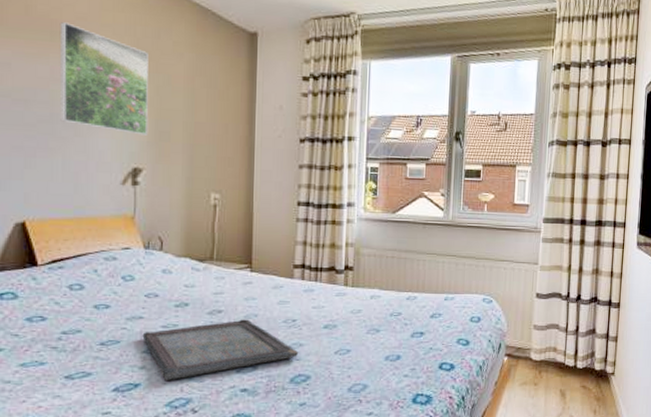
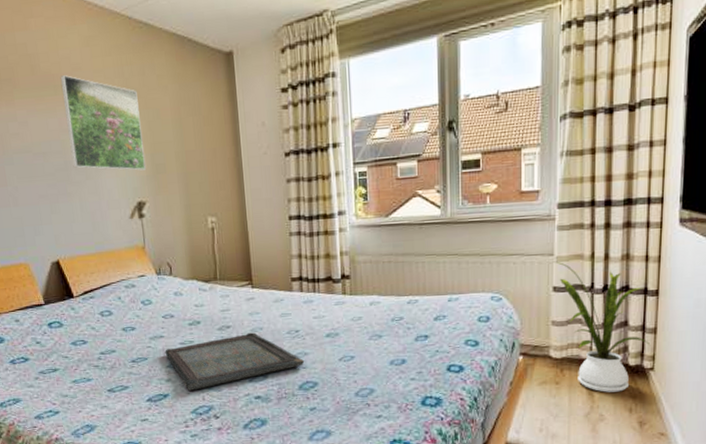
house plant: none [536,270,613,394] -> present [552,261,651,392]

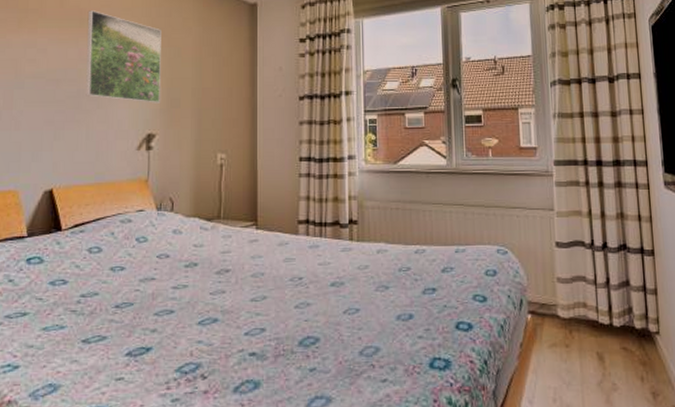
serving tray: present [164,332,305,391] -> none [154,278,307,344]
house plant: present [552,261,651,392] -> none [553,216,654,358]

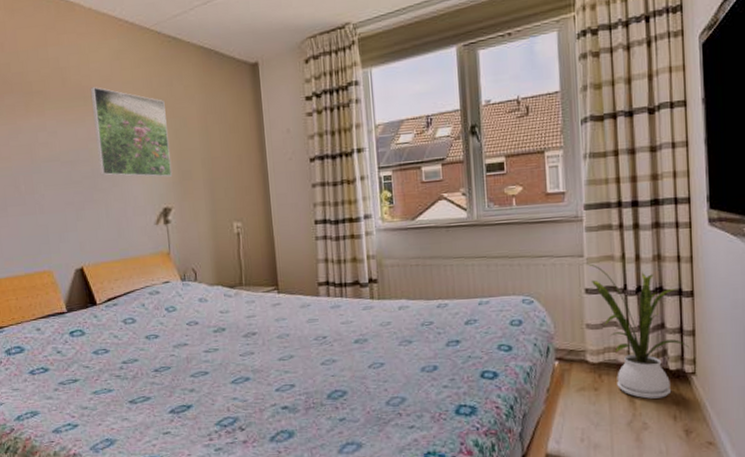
house plant: none [553,216,654,358] -> present [582,262,690,399]

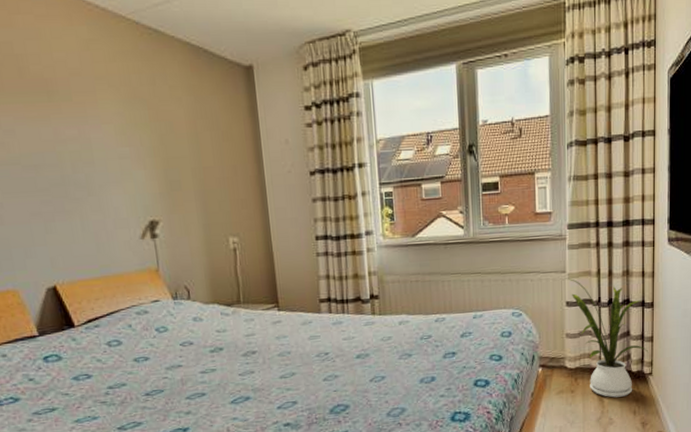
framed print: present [90,87,173,178] -> none [54,80,159,187]

